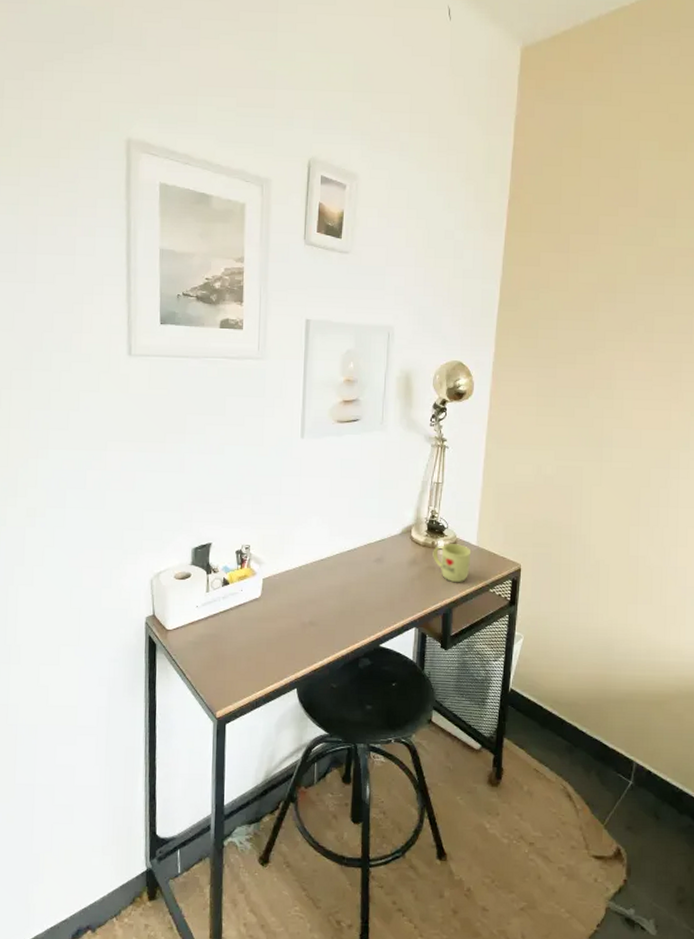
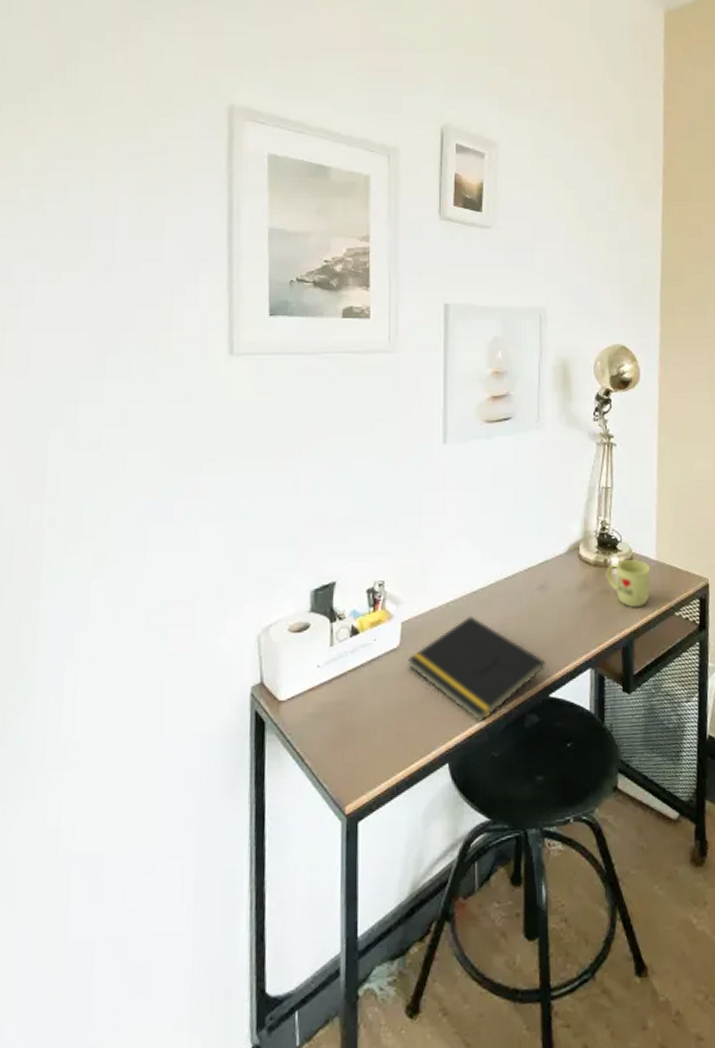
notepad: none [267,579,378,660] -> present [408,617,546,722]

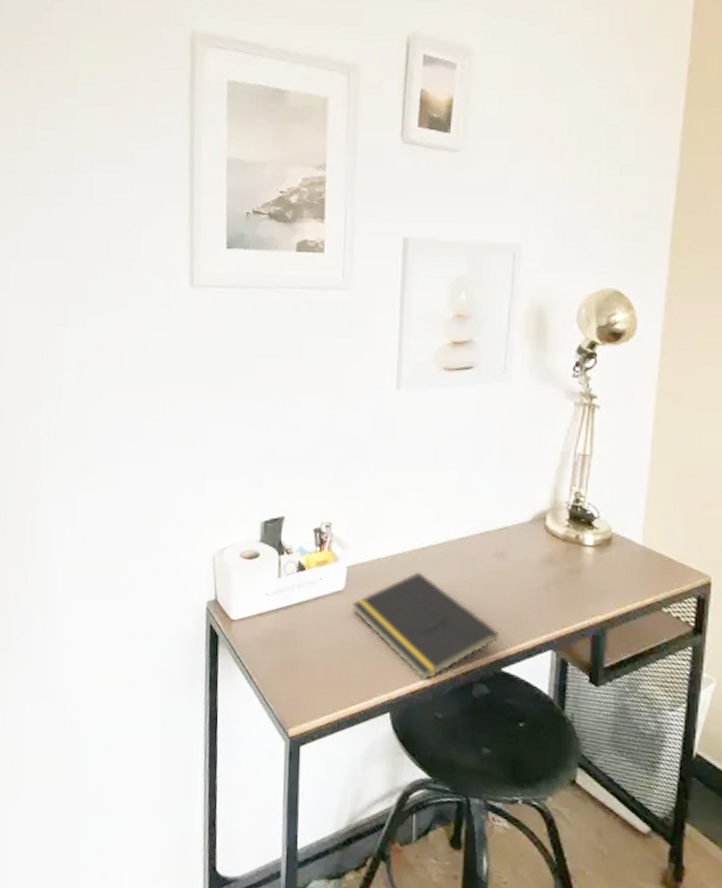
mug: present [606,560,651,608] -> none [577,539,635,595]

